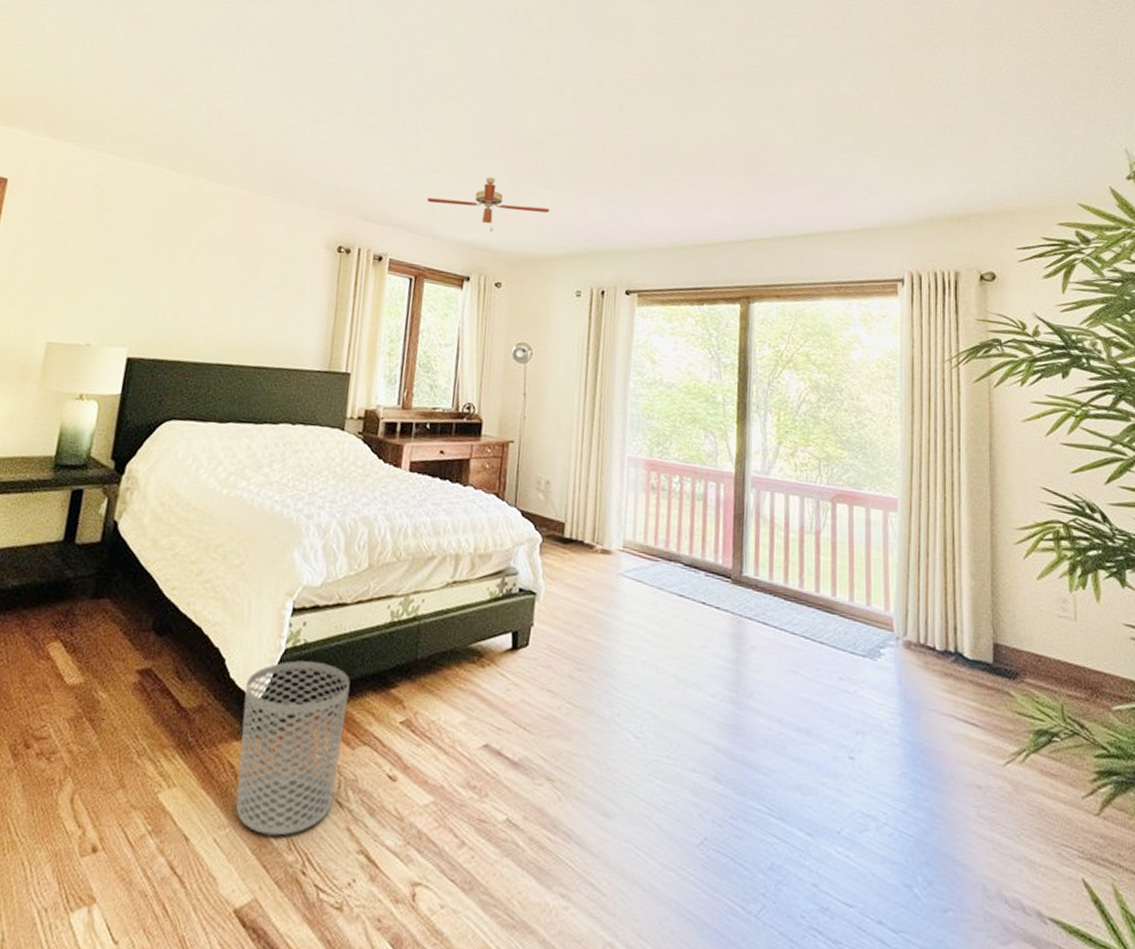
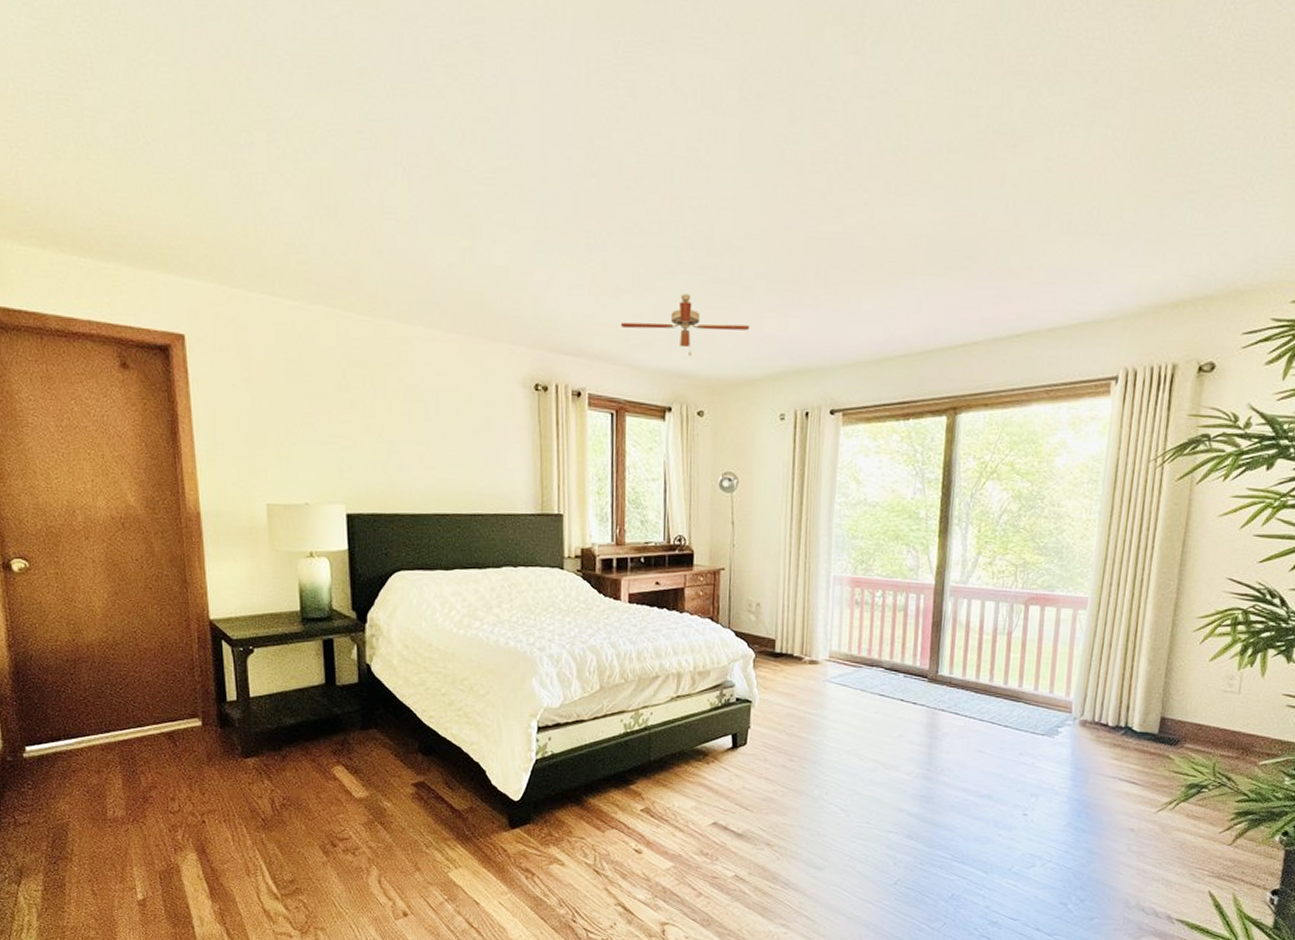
waste bin: present [235,660,350,836] -> none [507,768,595,897]

